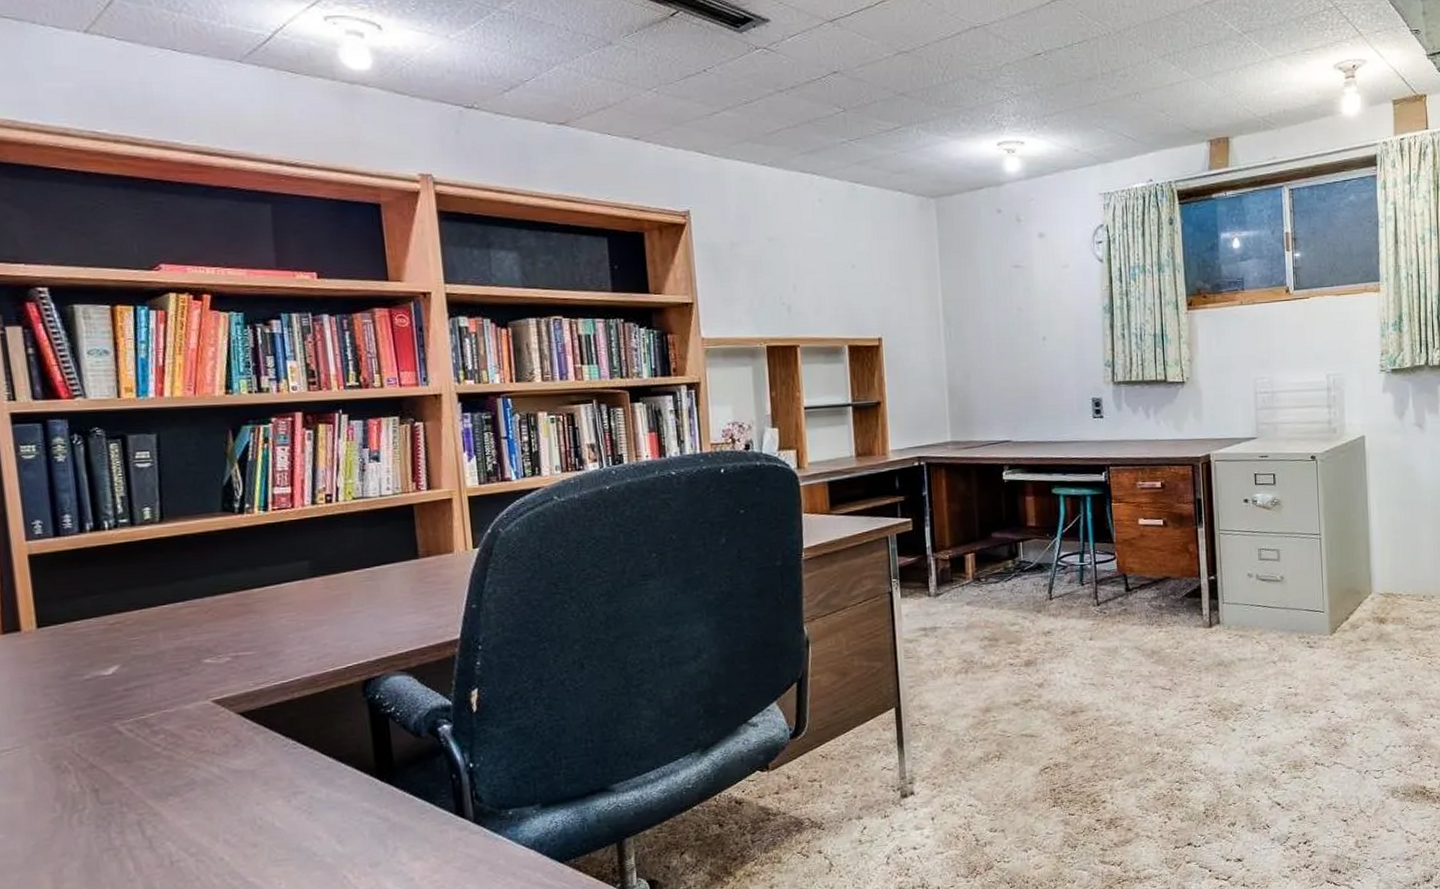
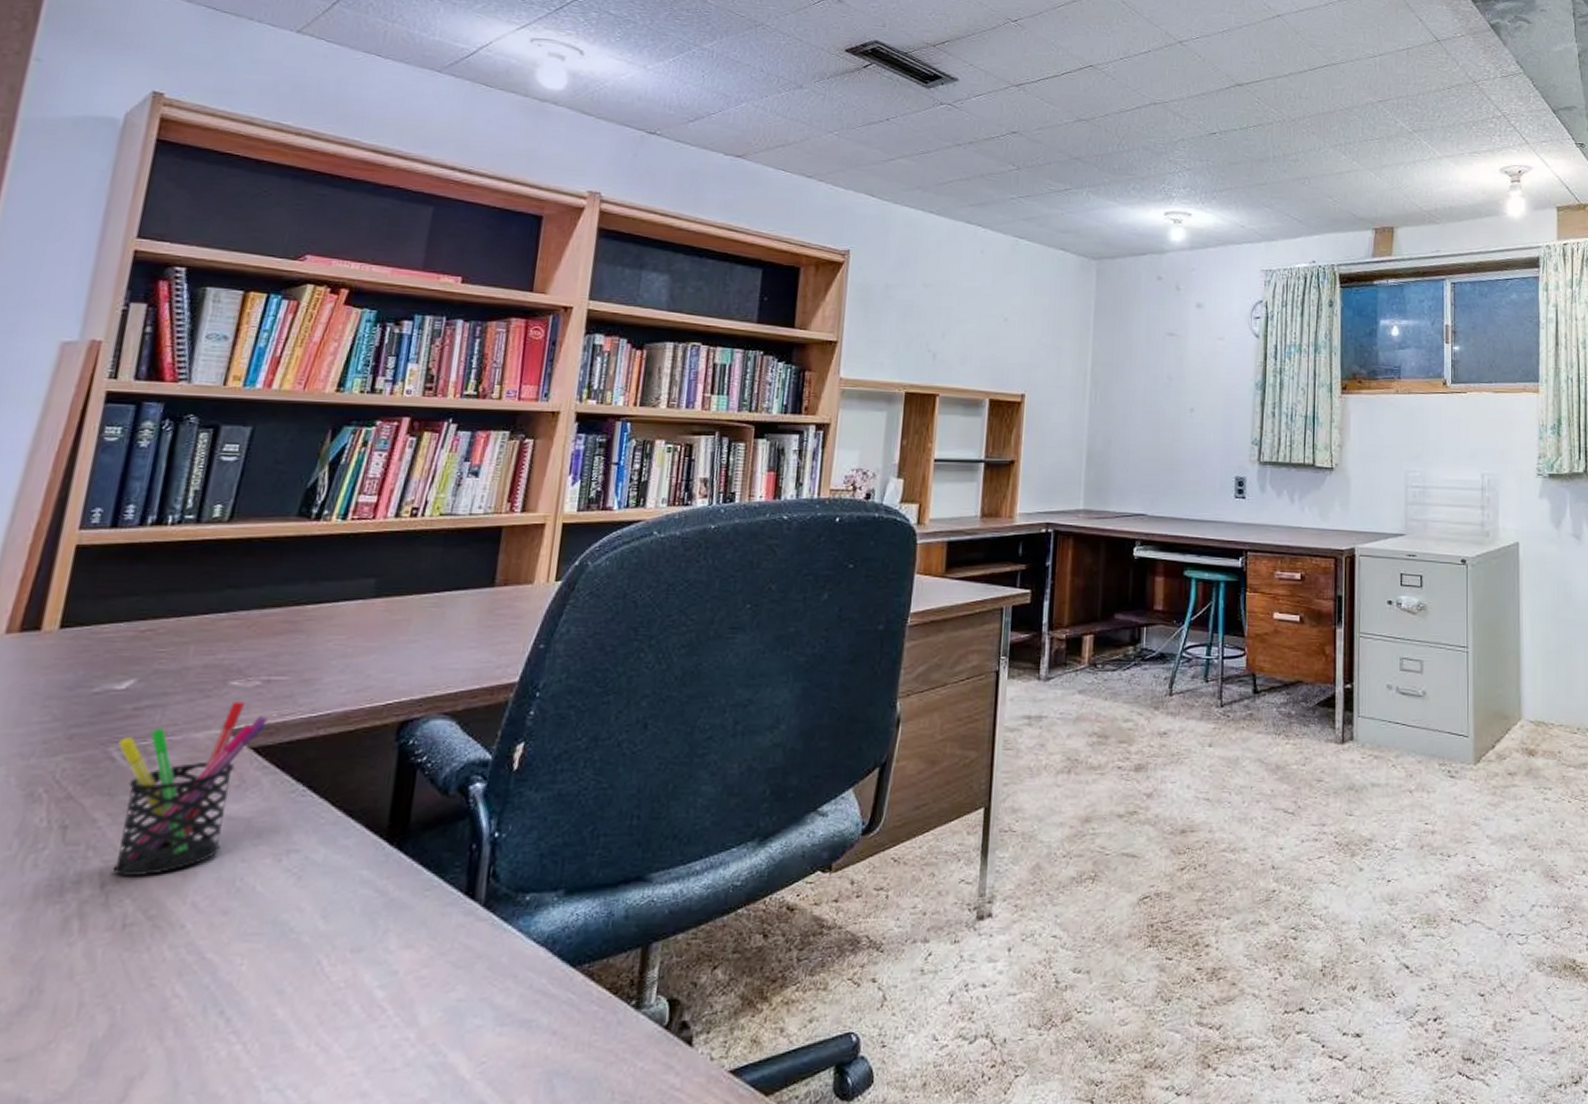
pen holder: none [120,676,246,825] -> present [112,702,268,876]

